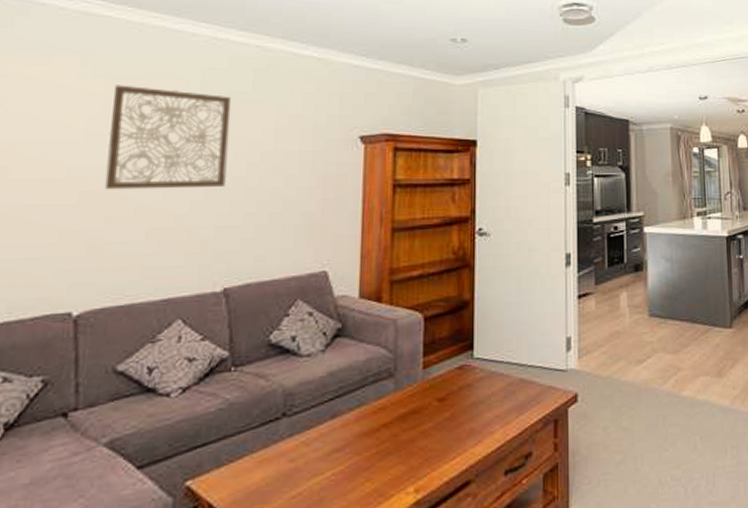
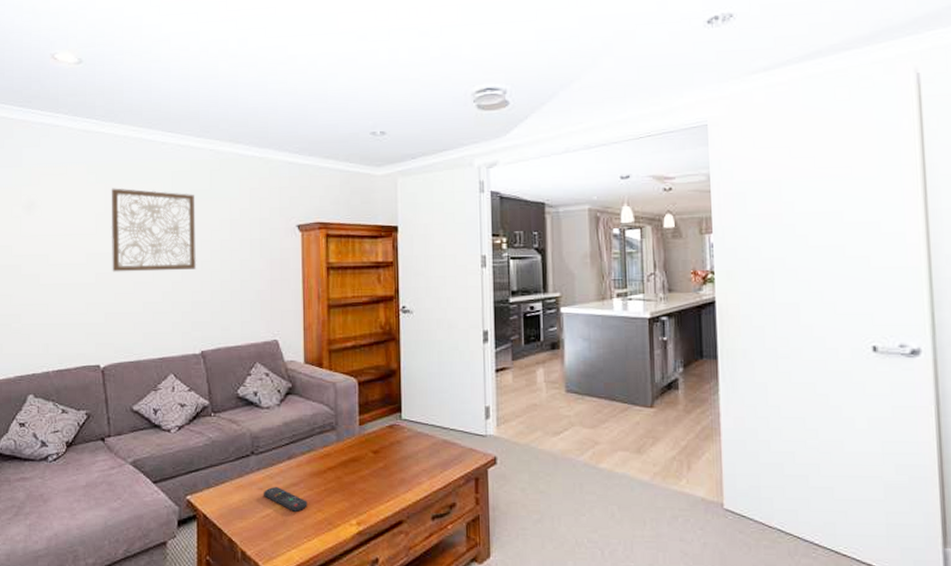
remote control: none [296,454,353,486] -> present [264,486,308,512]

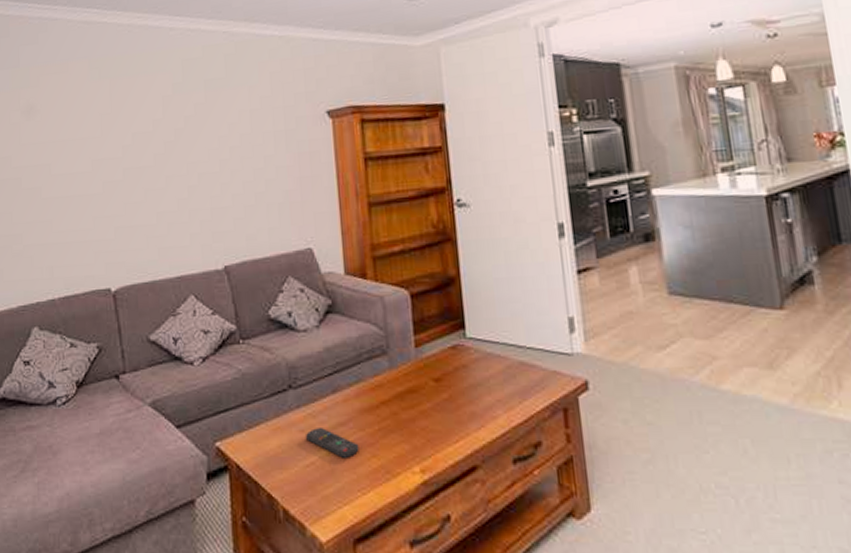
wall art: present [111,188,197,272] -> none [116,82,215,180]

